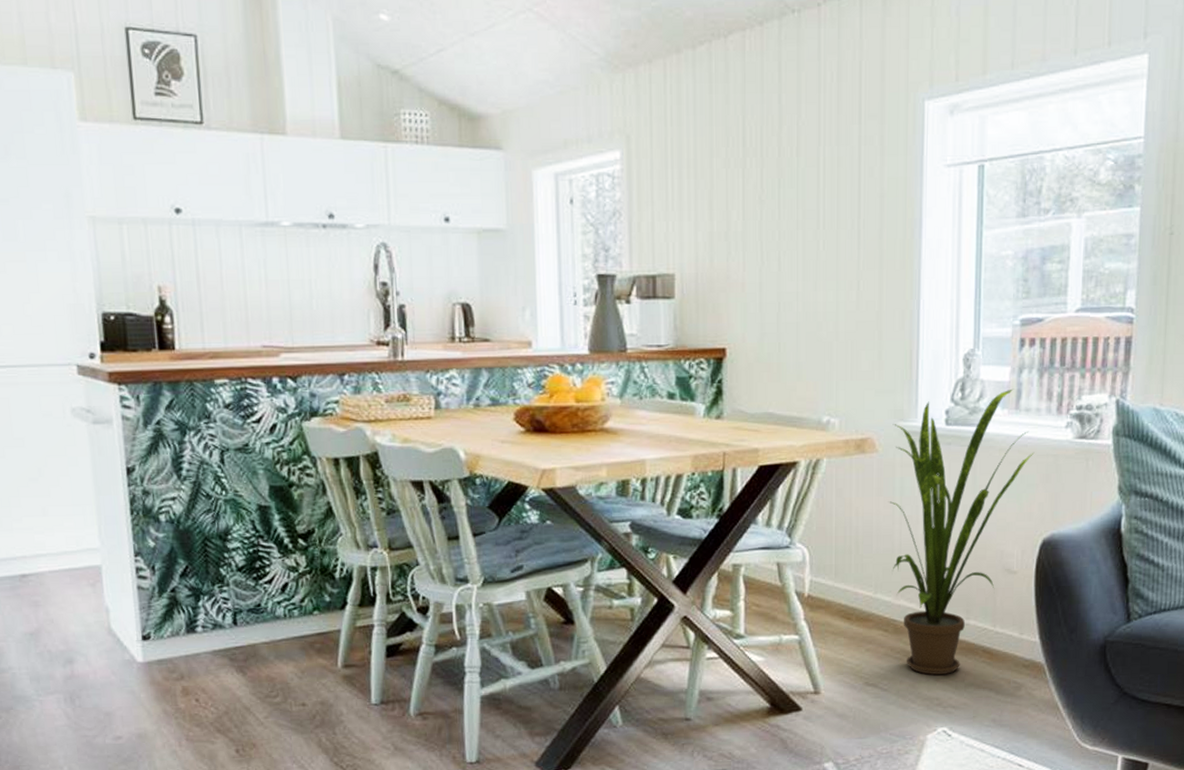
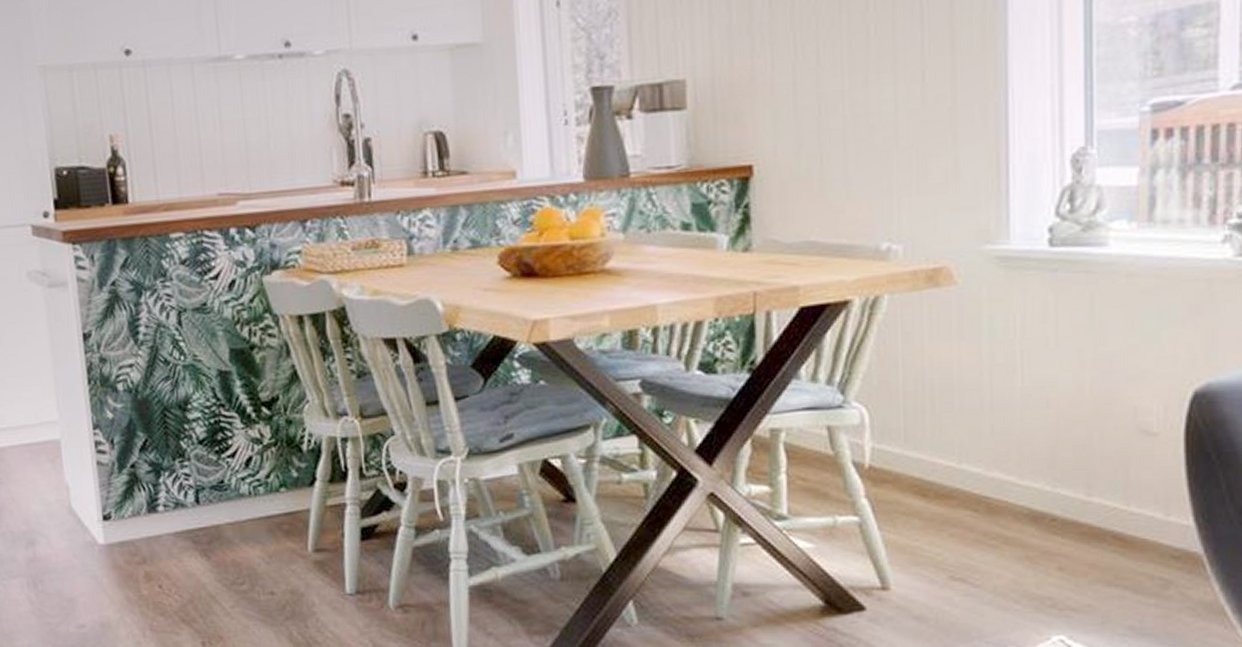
house plant: present [889,388,1035,675] -> none [974,195,1178,568]

